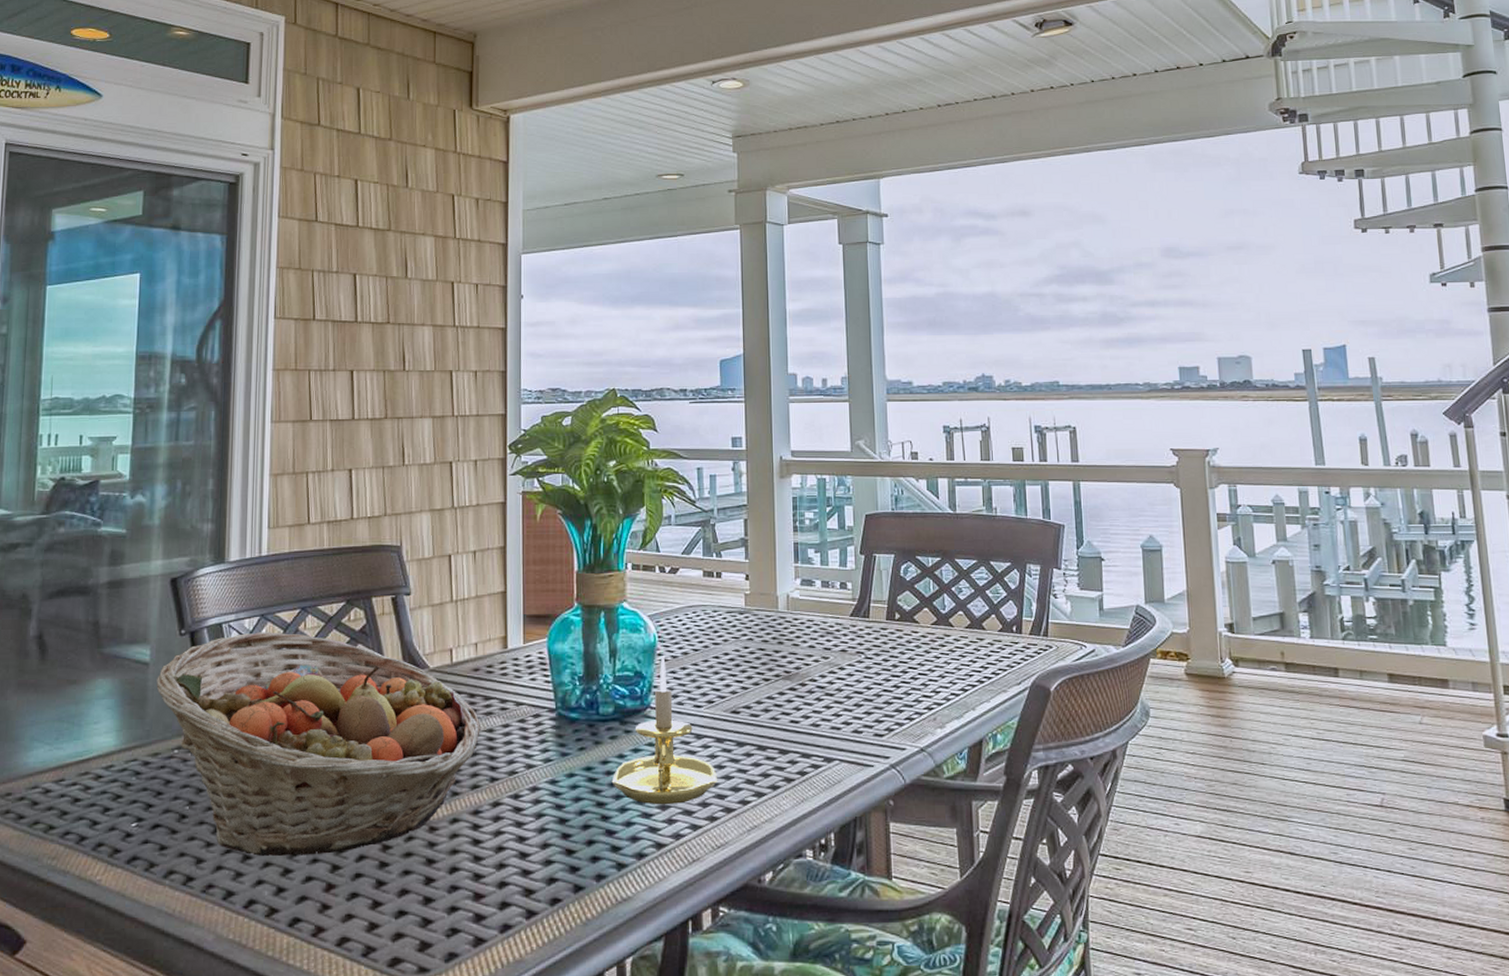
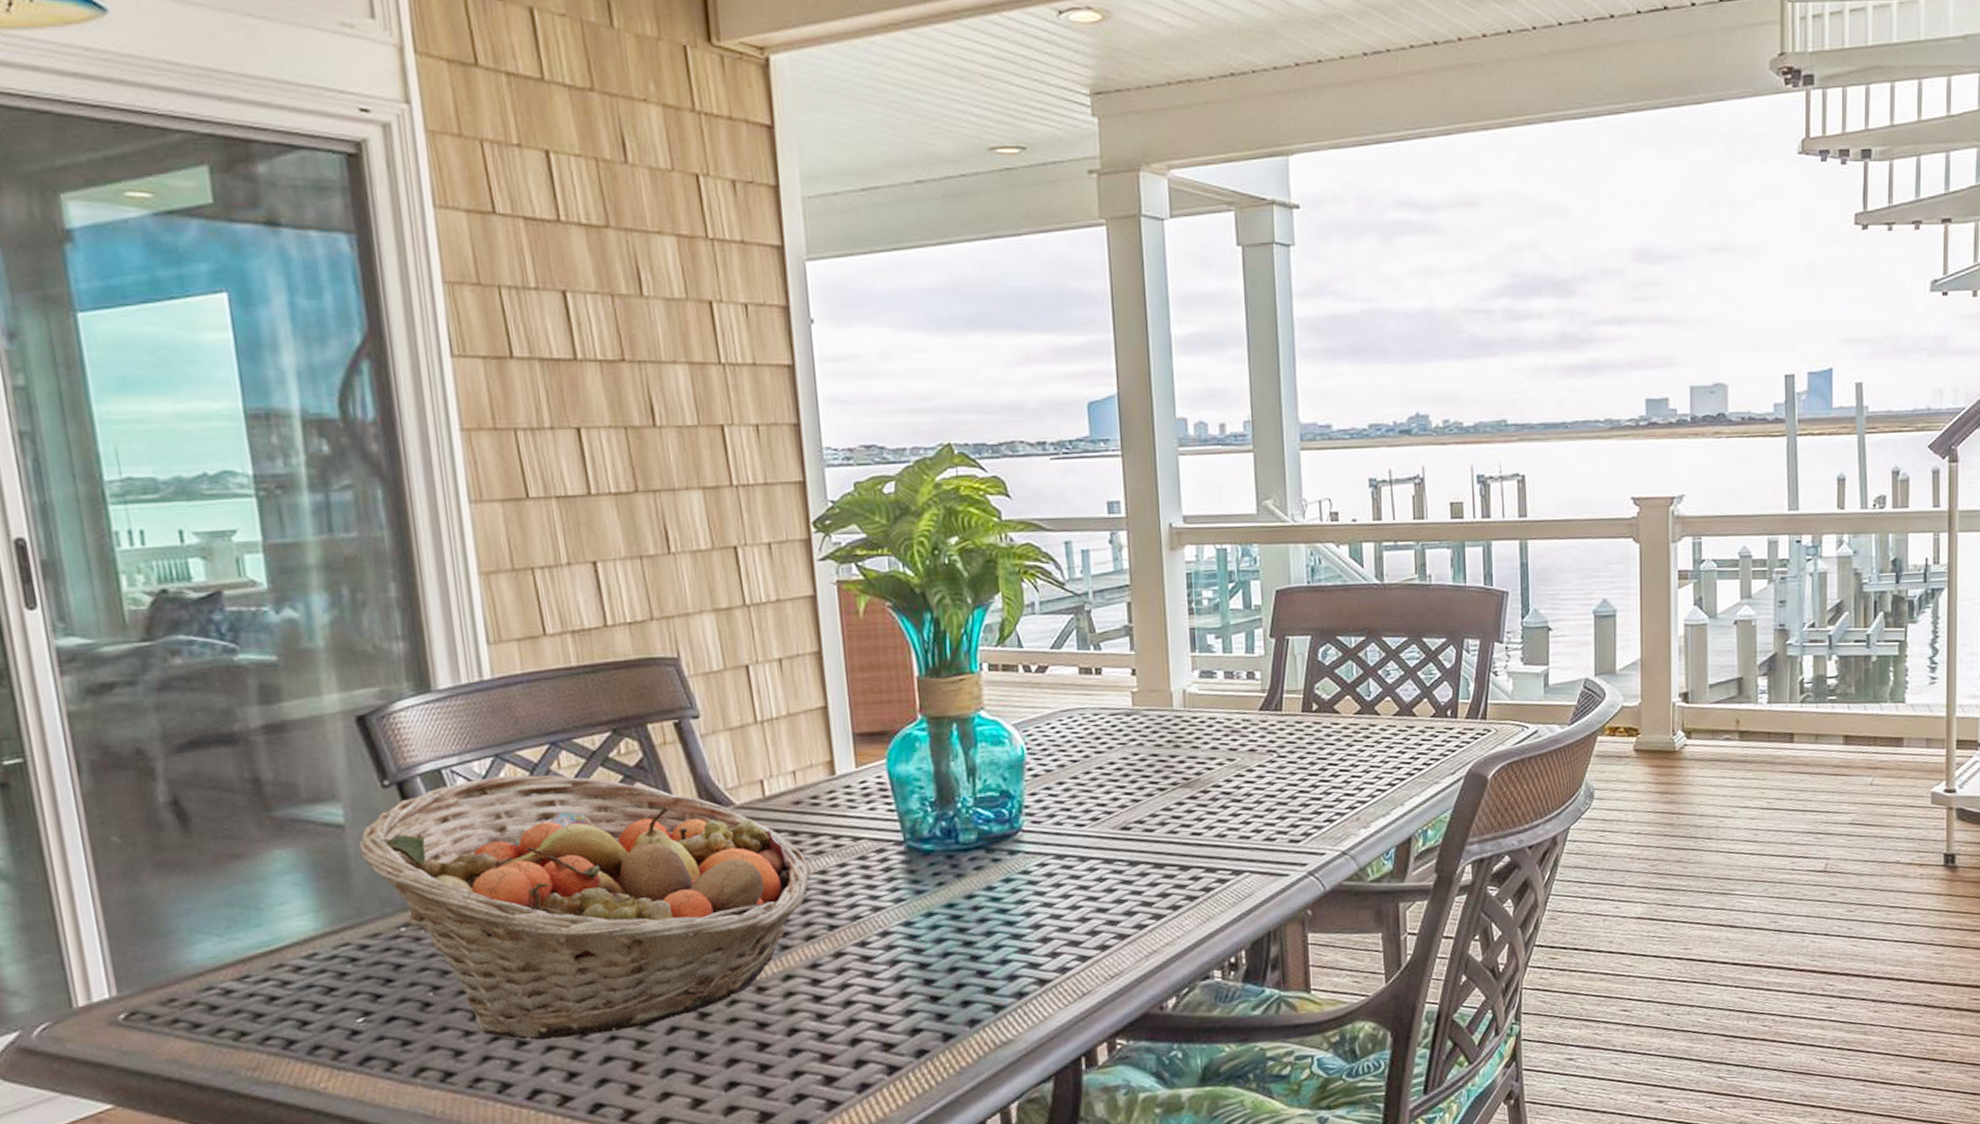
candle holder: present [611,656,717,805] -> none [980,770,1107,939]

